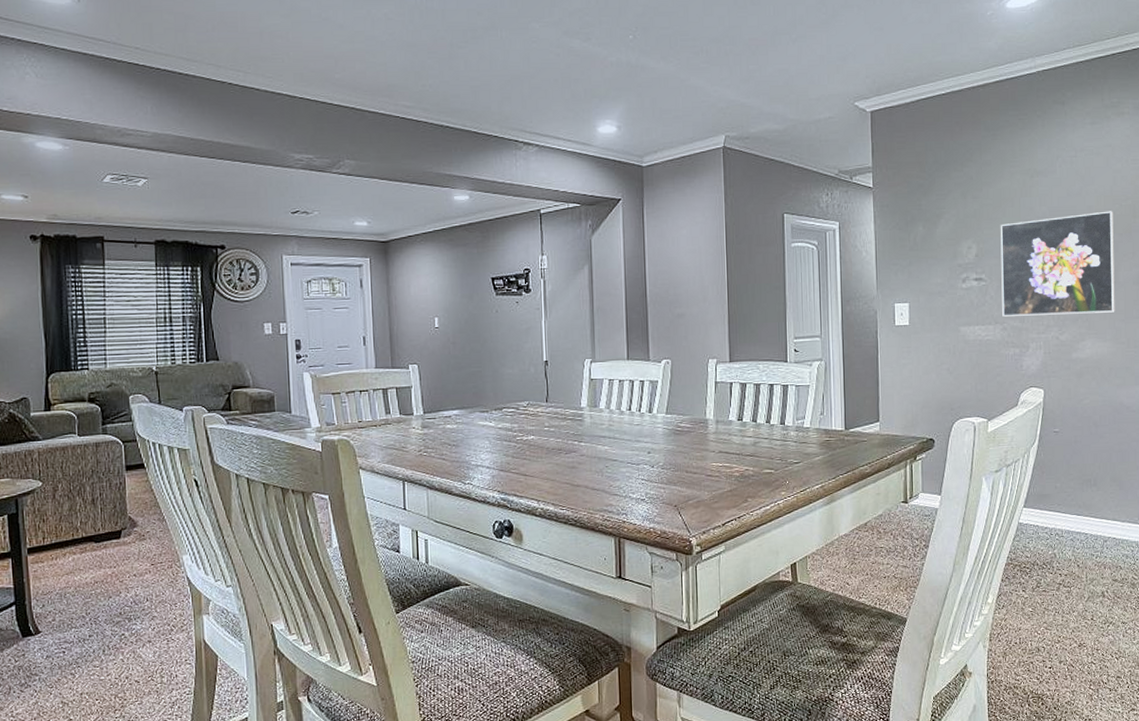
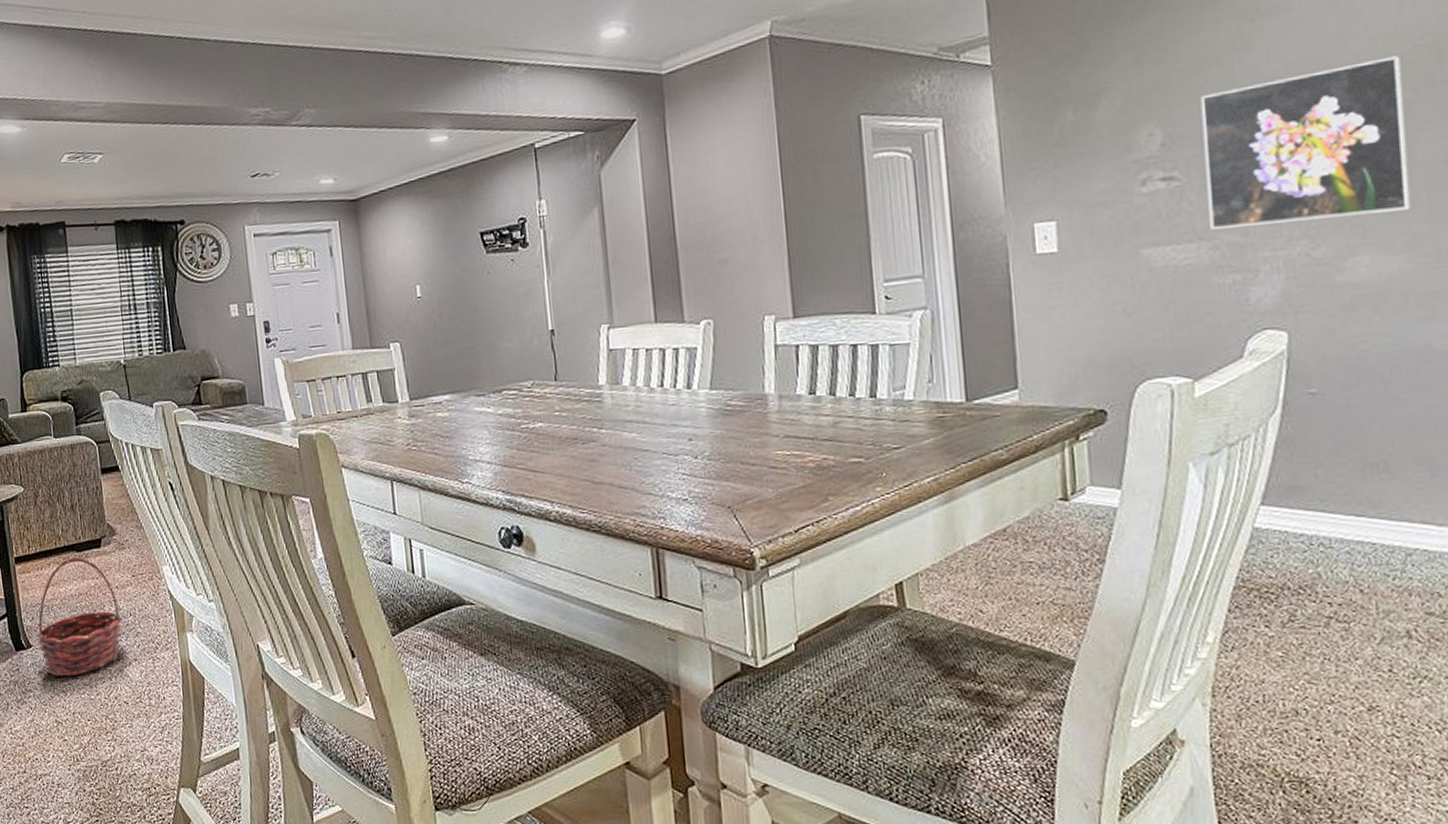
basket: none [46,548,138,660] -> present [36,557,123,677]

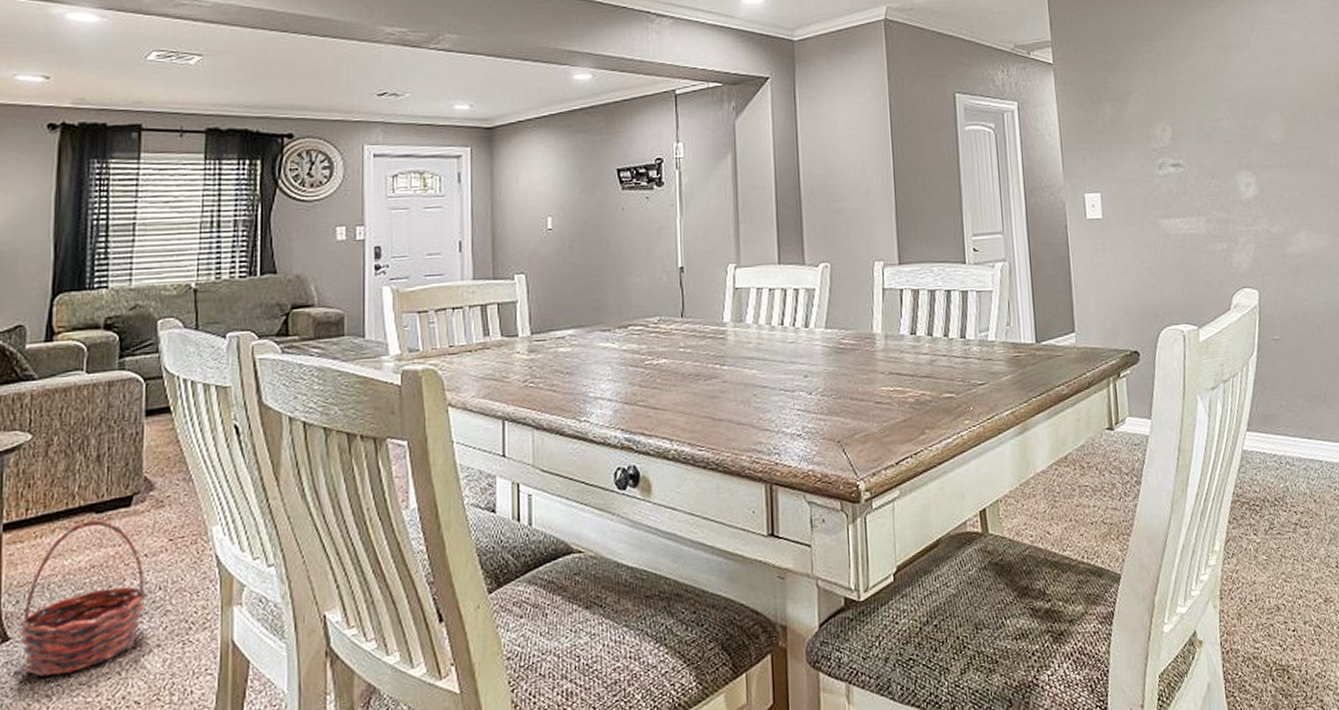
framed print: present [1200,55,1411,229] -> none [1195,88,1329,207]

